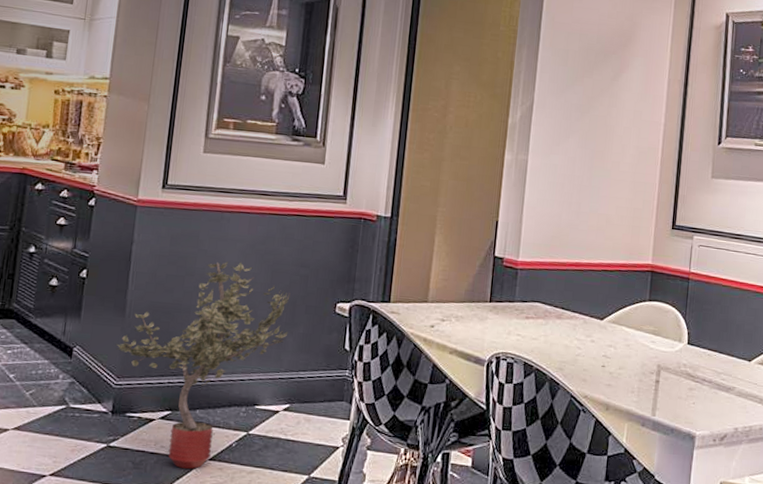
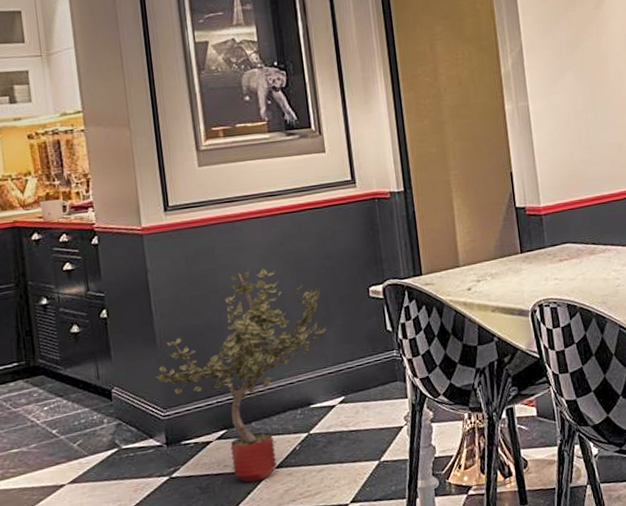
mug: none [49,154,77,176] -> present [39,199,70,222]

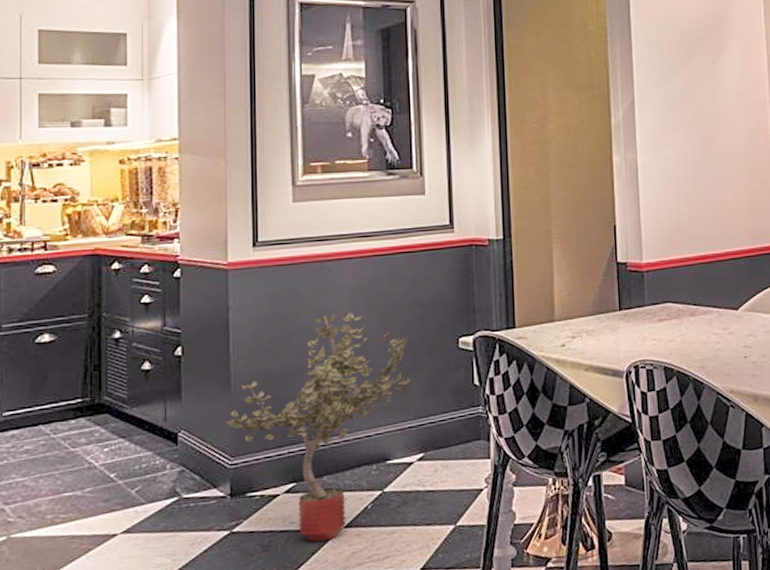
mug: present [39,199,70,222] -> none [124,228,155,251]

